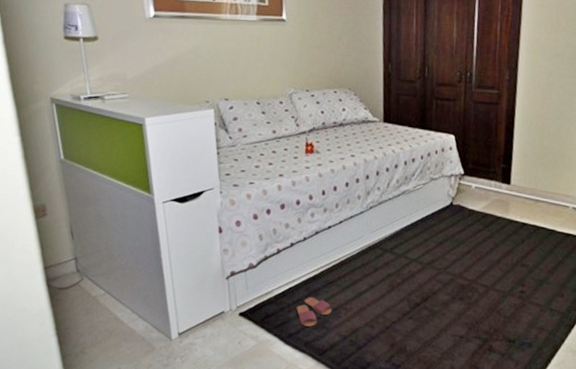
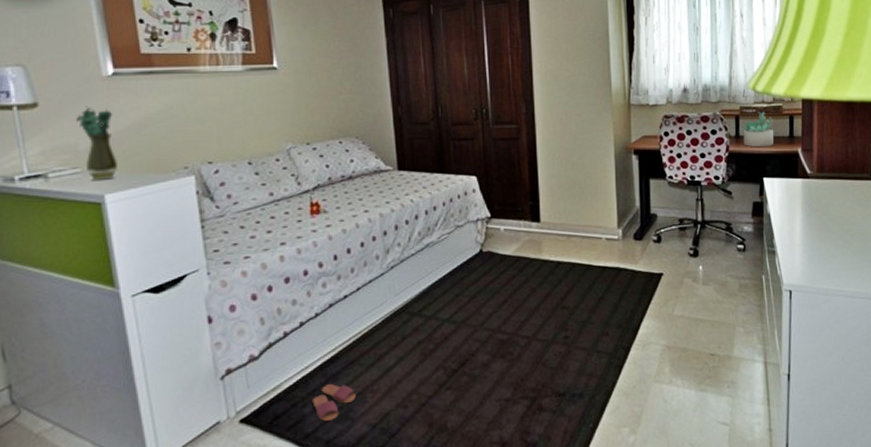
vase: none [125,42,156,106] -> present [75,106,119,180]

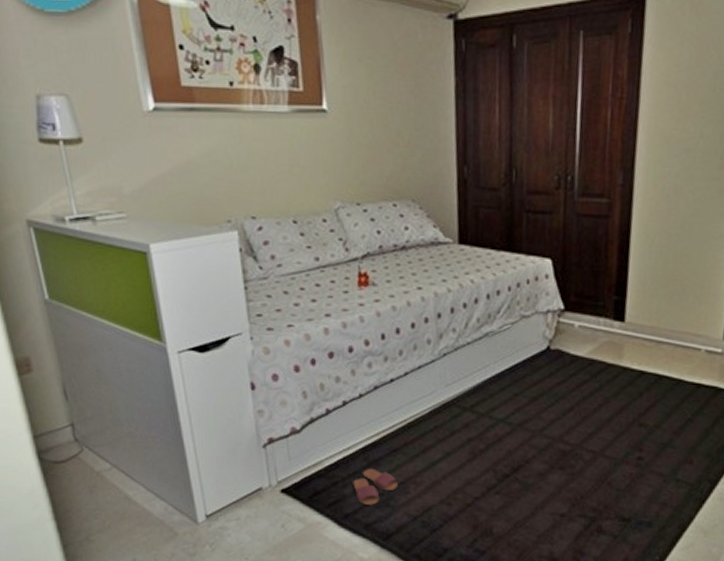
vase: present [75,106,119,180] -> none [119,144,162,228]

